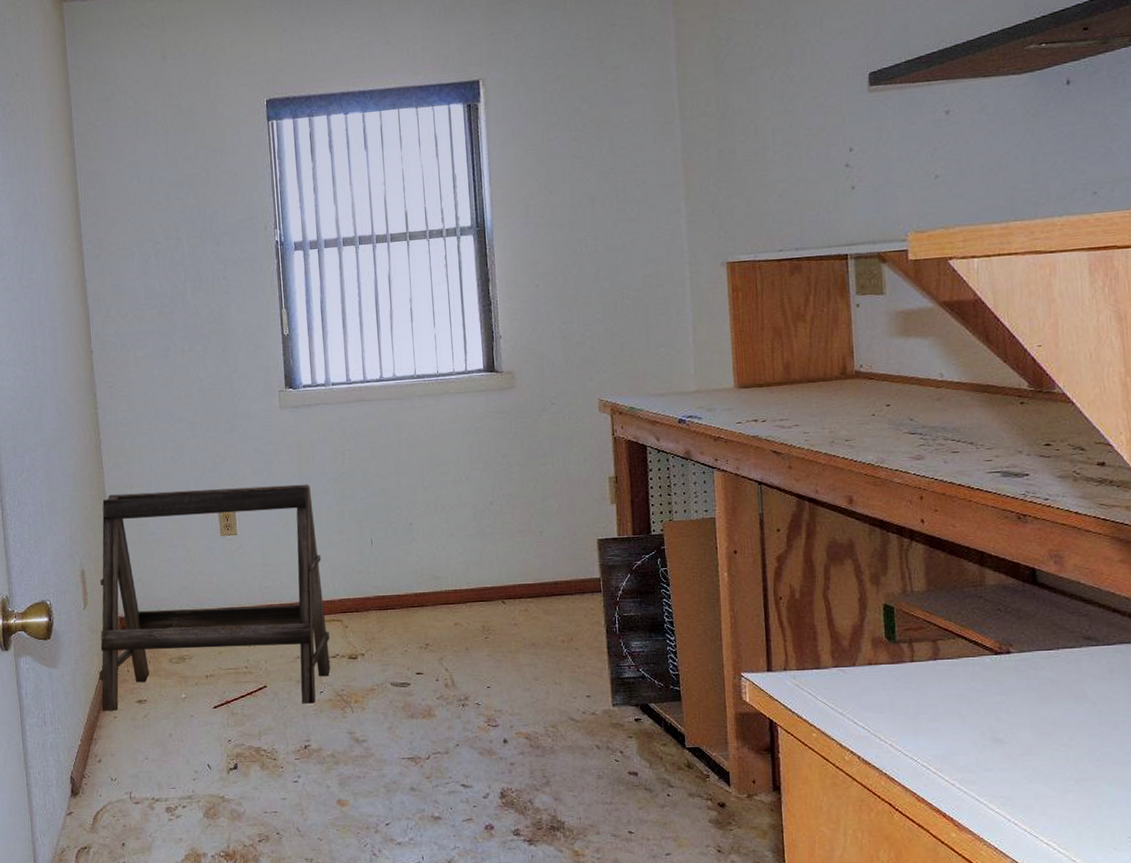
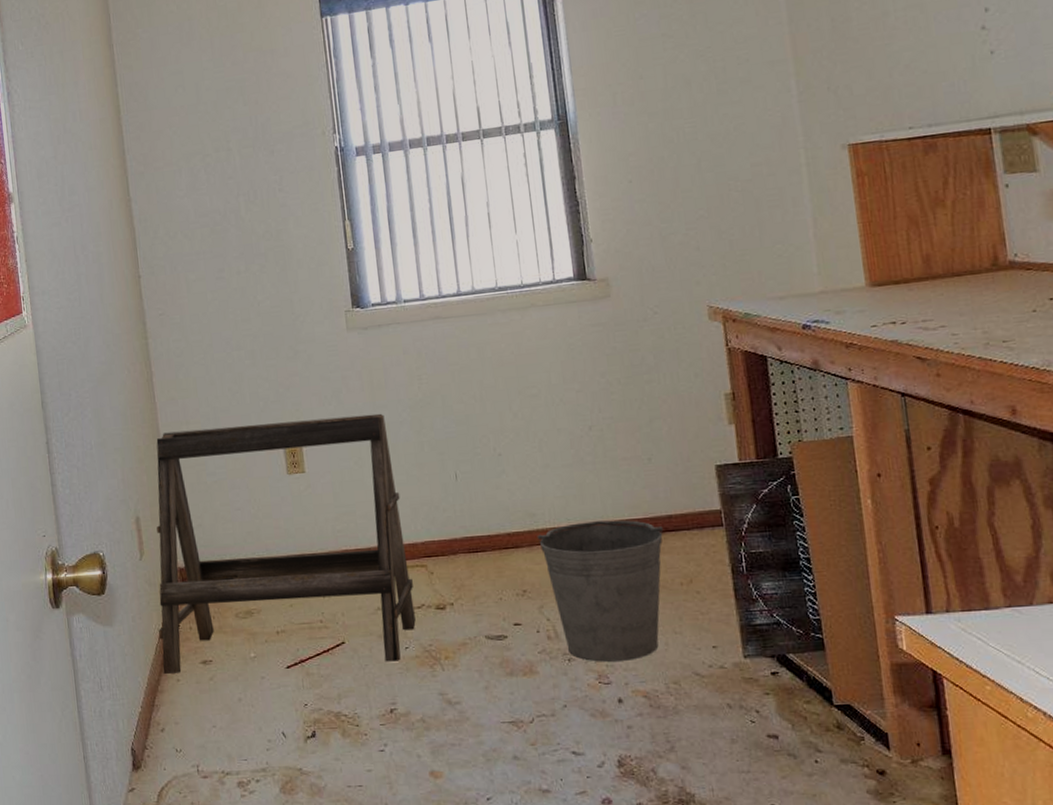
bucket: none [440,584,550,708] -> present [537,519,664,662]

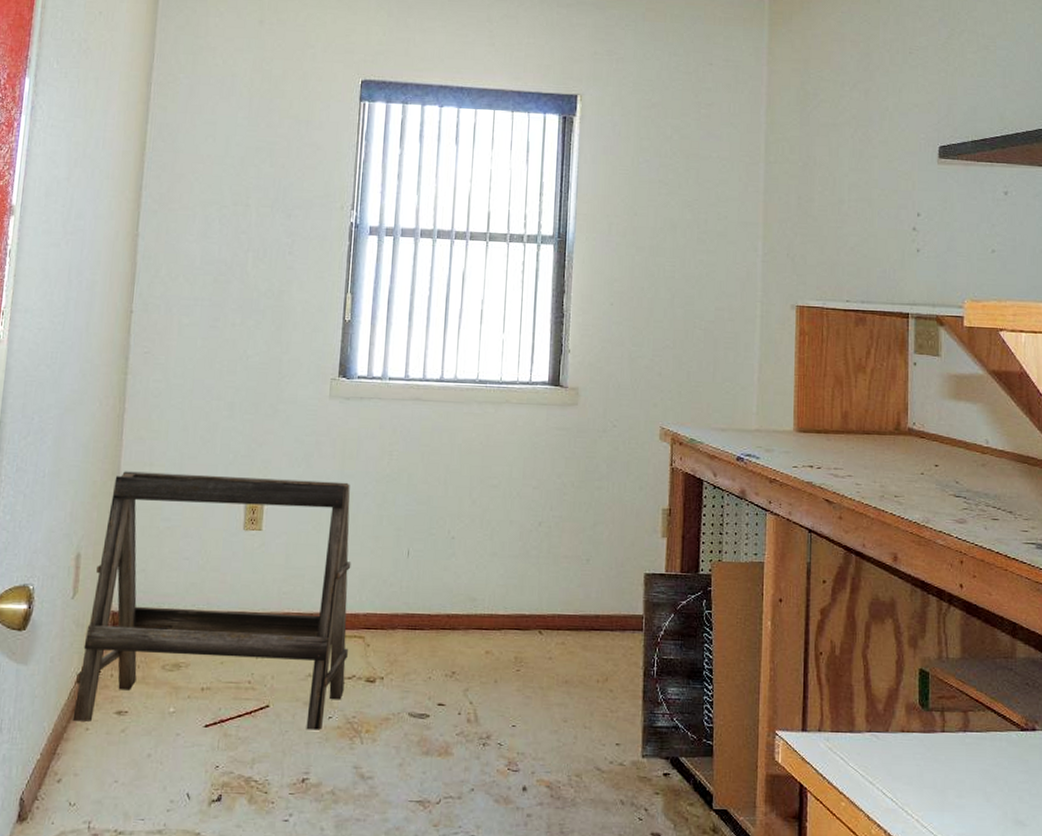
bucket: present [537,519,664,662] -> none [474,611,590,750]

